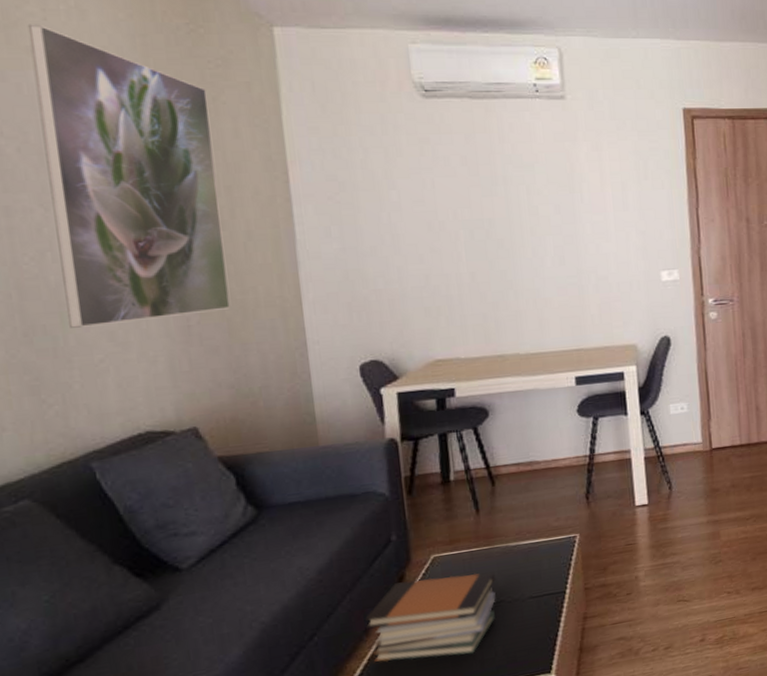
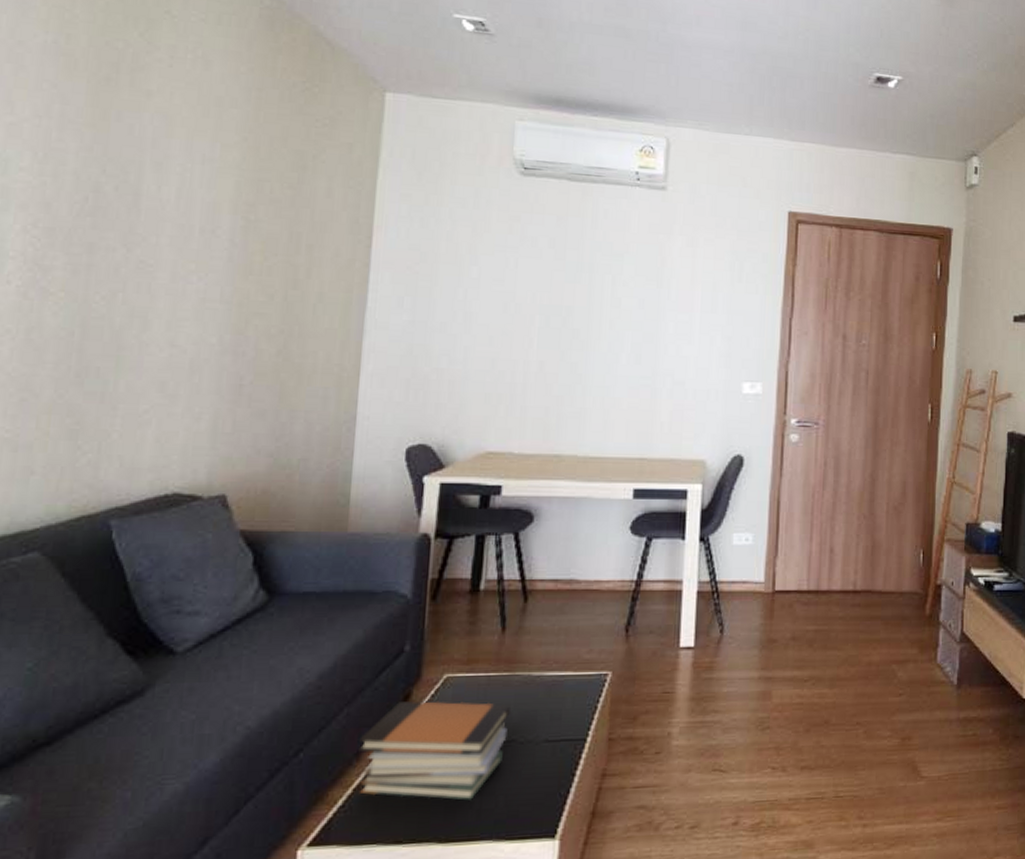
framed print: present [27,24,231,328] -> none [123,69,309,375]

